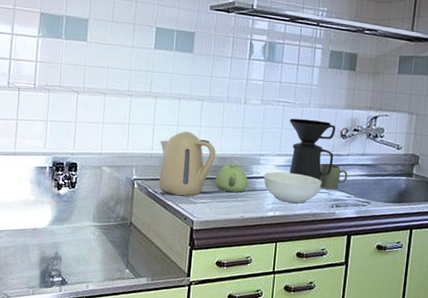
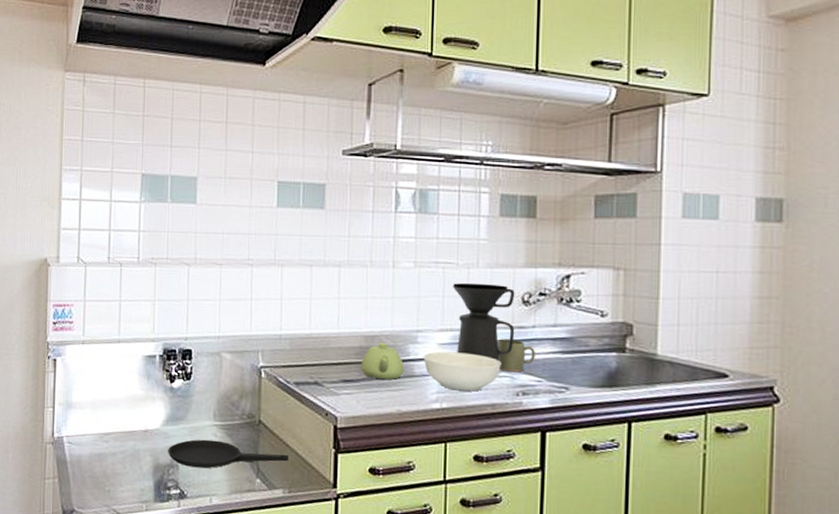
frying pan: none [53,237,154,261] -> present [168,439,289,469]
kettle: present [158,131,216,197] -> none [290,305,361,387]

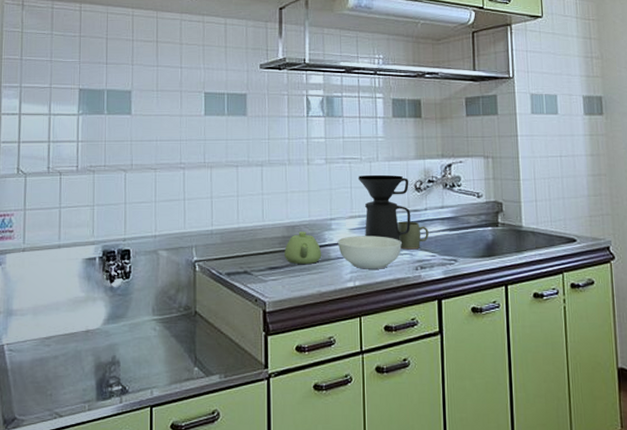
frying pan: present [168,439,289,469] -> none [109,334,224,363]

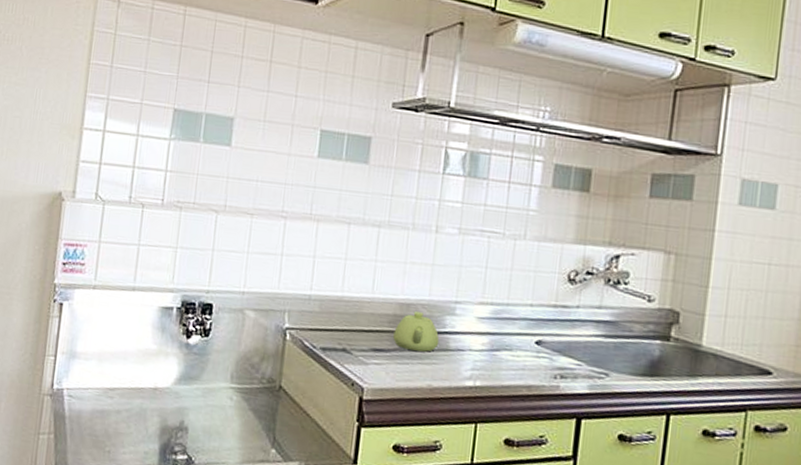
bowl: present [337,236,402,269] -> none [459,325,541,371]
coffee maker: present [357,175,411,240] -> none [496,254,561,340]
mug: present [397,221,429,250] -> none [538,316,577,354]

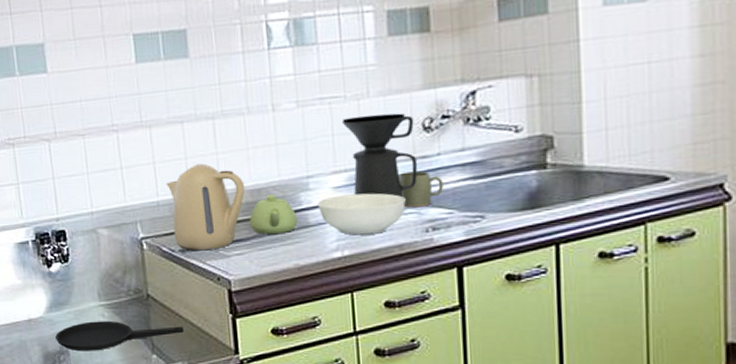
frying pan: none [177,401,309,434] -> present [55,320,185,352]
kettle: none [318,266,397,355] -> present [166,163,246,251]
bowl: none [459,325,541,371] -> present [317,193,406,236]
coffee maker: none [496,254,561,340] -> present [341,113,418,197]
mug: none [538,316,577,354] -> present [399,171,443,208]

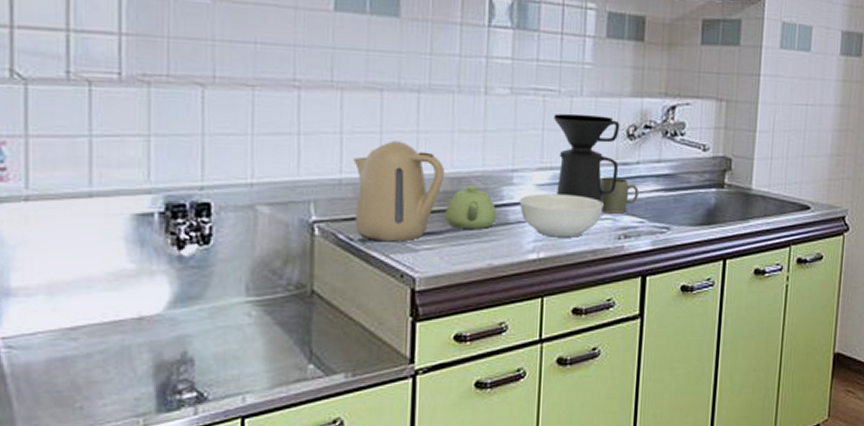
frying pan: present [55,320,185,352] -> none [177,321,353,360]

